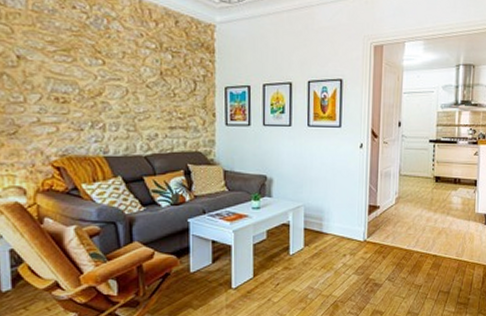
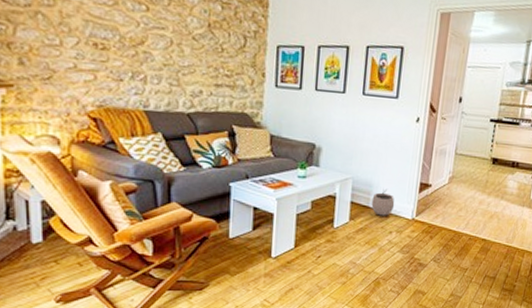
plant pot: none [324,213,346,240] -> present [371,188,395,216]

